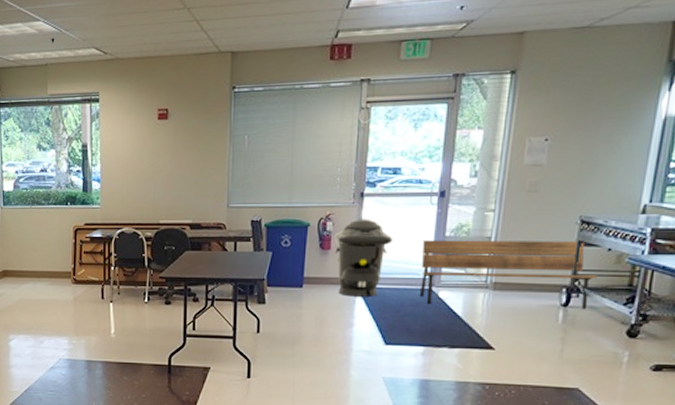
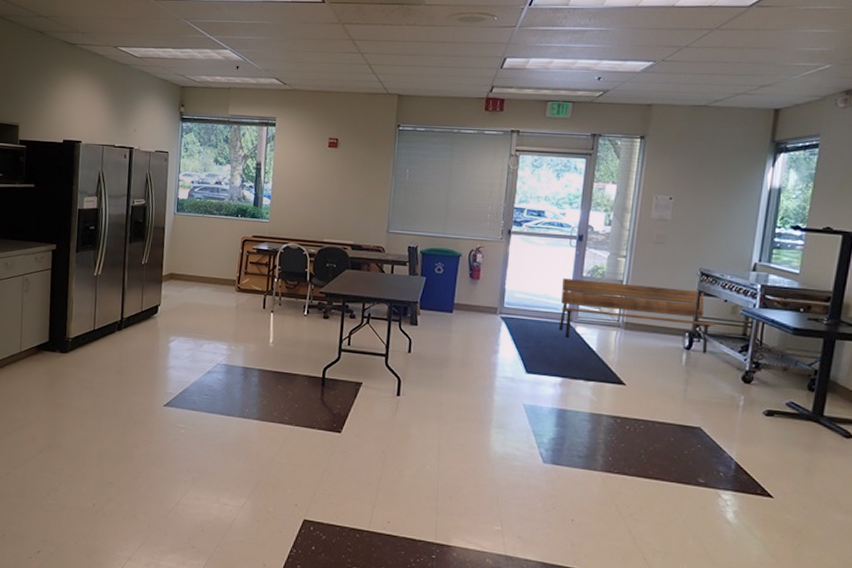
trash can: present [334,219,392,297] -> none [483,253,535,327]

